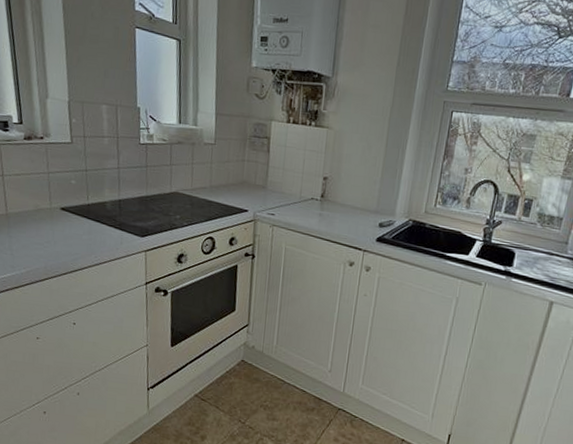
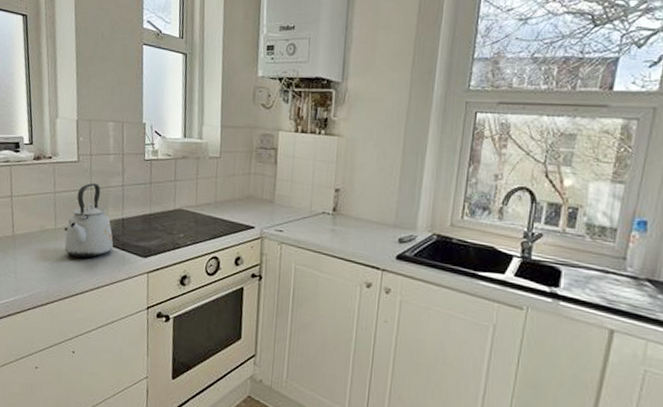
kettle: none [61,164,110,237] -> present [64,183,113,258]

